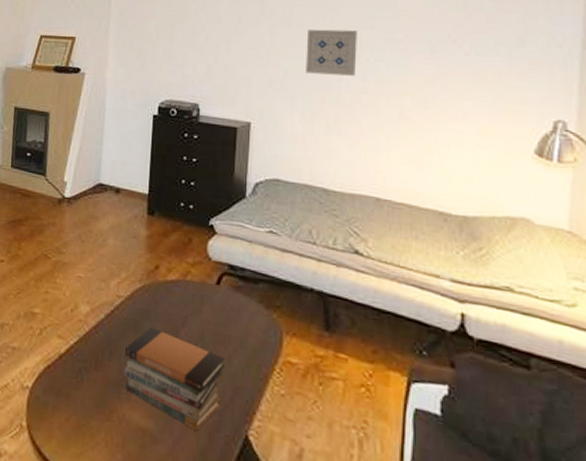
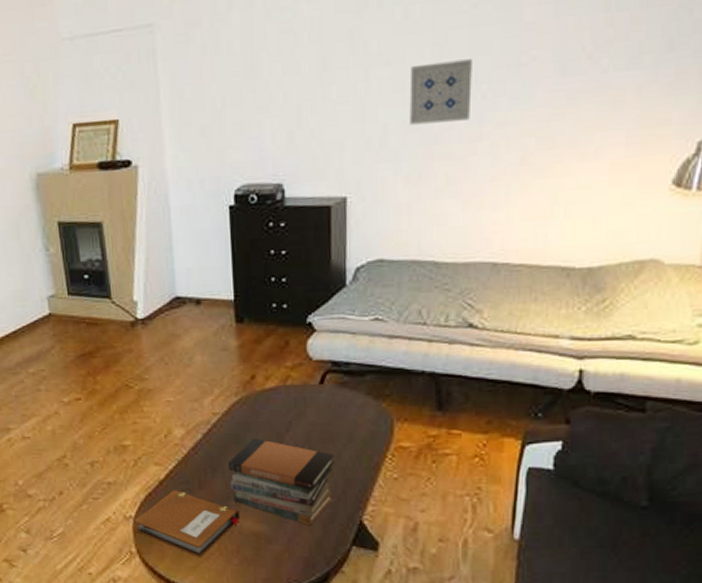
notebook: none [28,365,130,446] -> present [134,489,241,558]

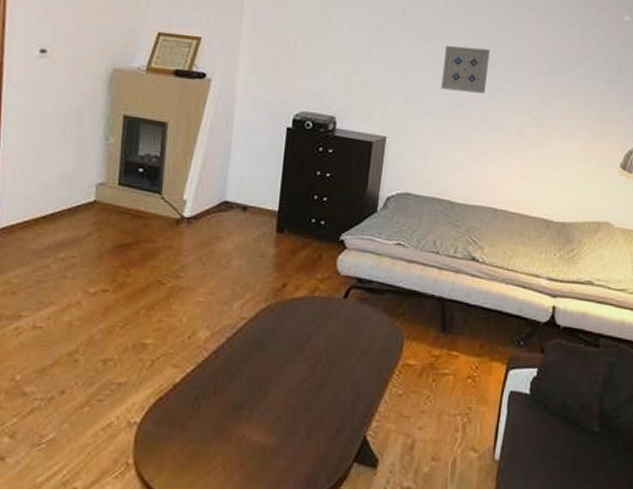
notebook: present [134,489,241,558] -> none [136,394,251,472]
book stack: present [229,439,335,525] -> none [245,346,349,439]

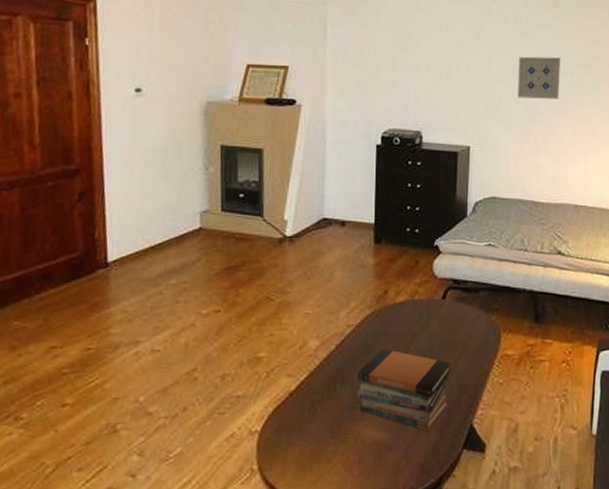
book stack: none [245,346,349,439] -> present [357,349,452,431]

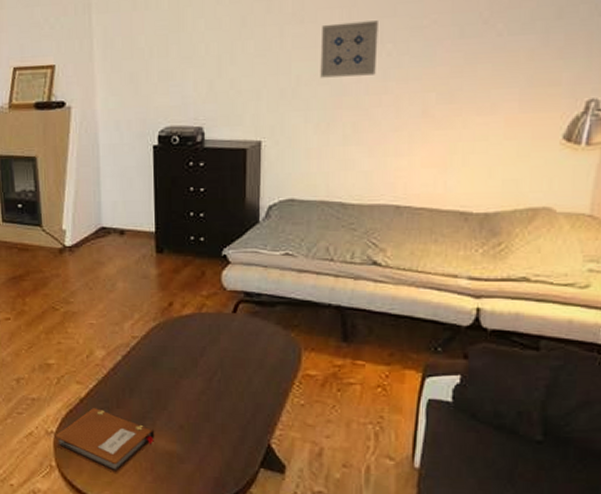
notebook: none [258,400,365,471] -> present [55,407,155,474]
book stack: present [357,349,452,431] -> none [146,362,246,446]

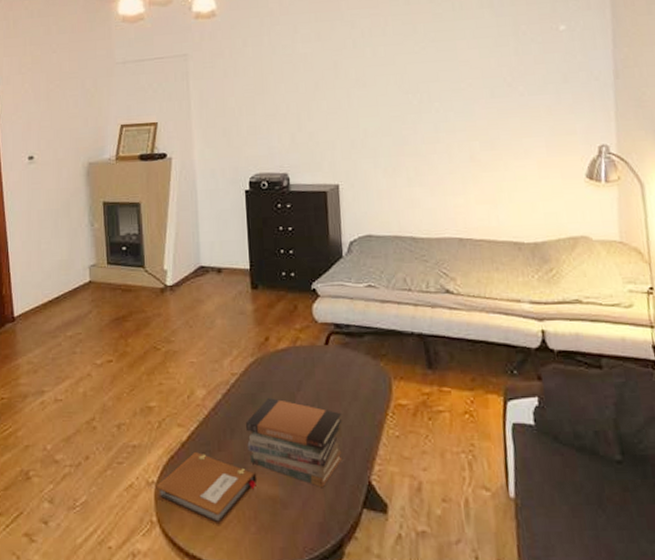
book stack: none [146,362,246,446] -> present [246,398,342,487]
wall art: present [320,20,378,78] -> none [381,84,428,131]

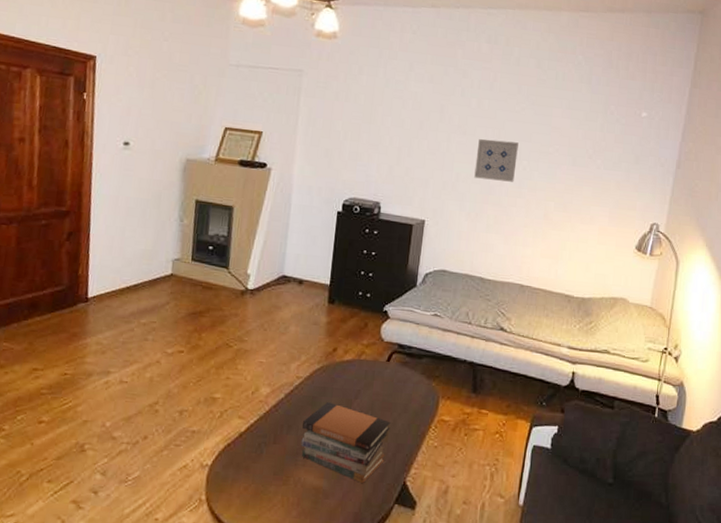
notebook: present [156,451,258,526] -> none [208,441,306,509]
wall art: none [381,84,428,131] -> present [474,139,519,182]

